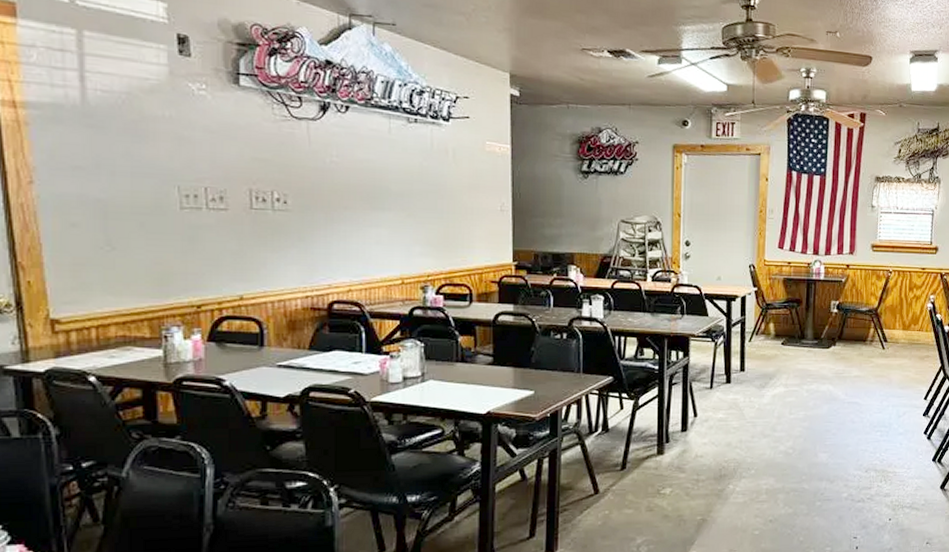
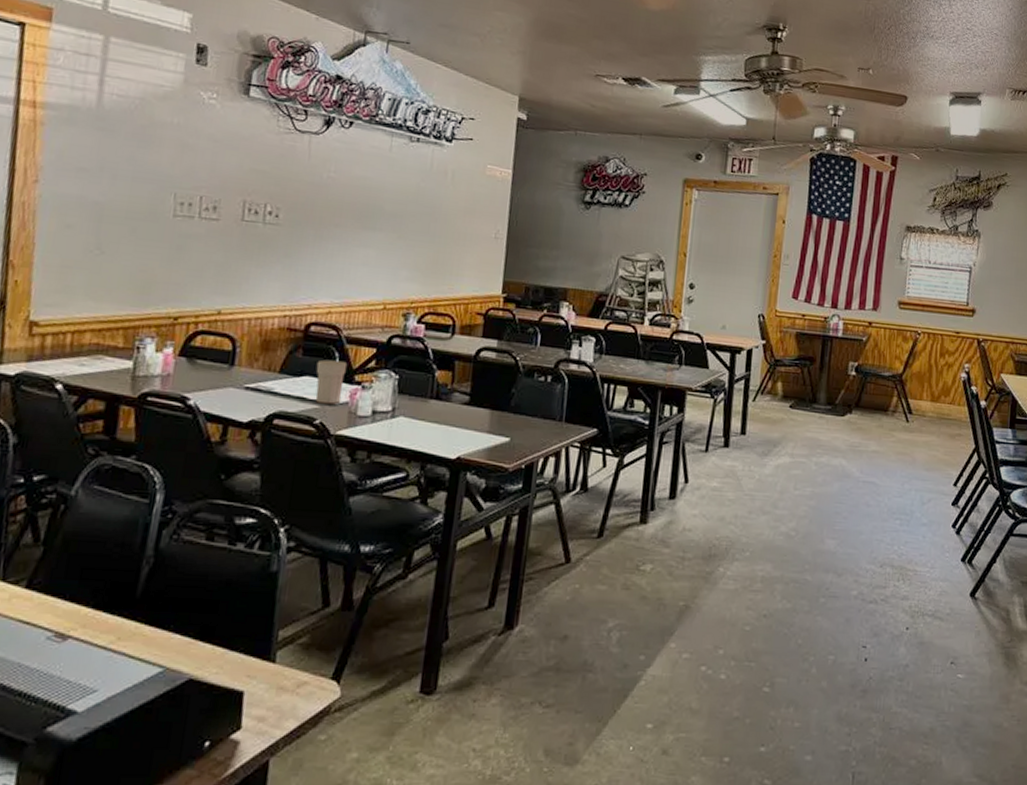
cup: none [344,334,374,376] -> present [315,359,348,406]

